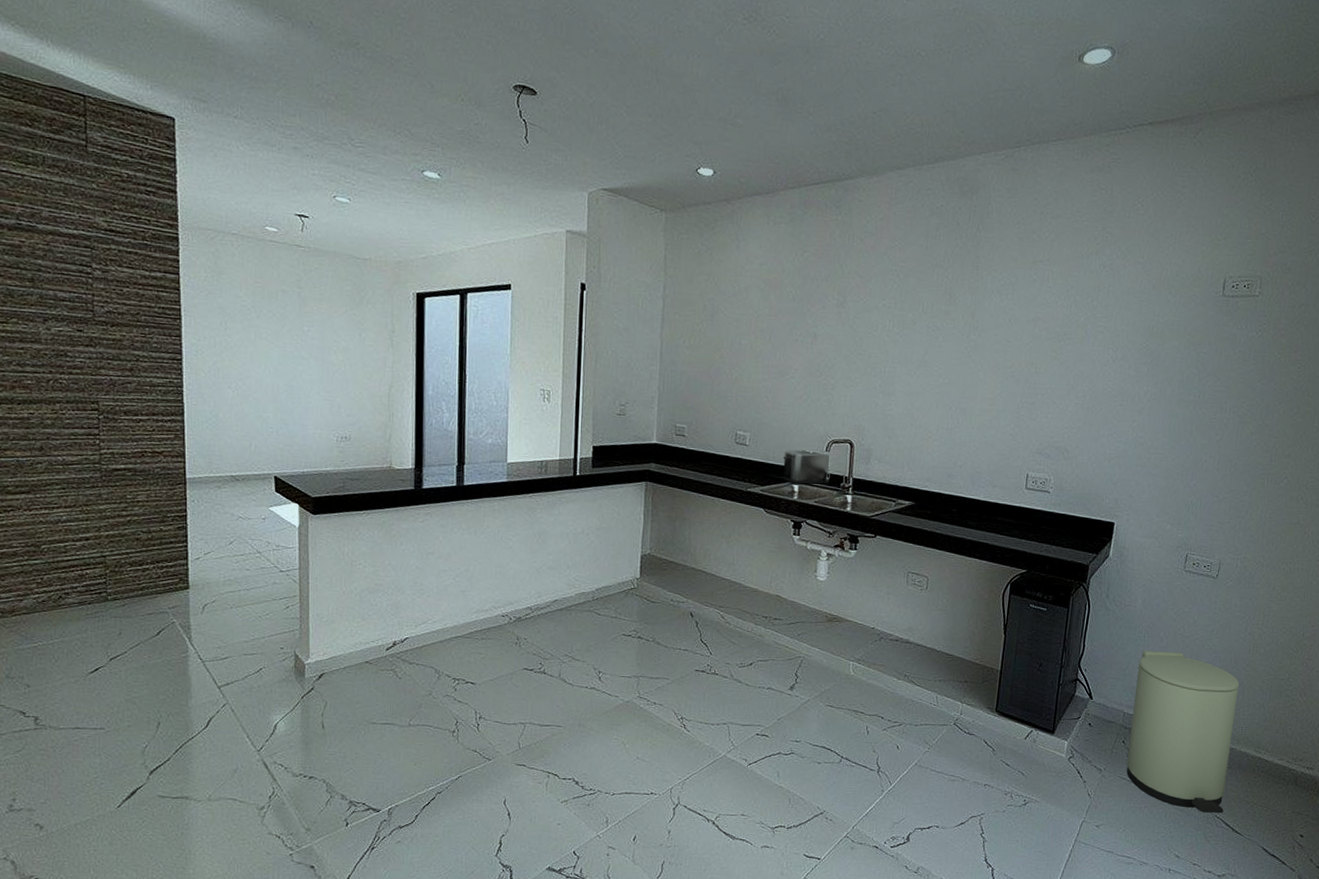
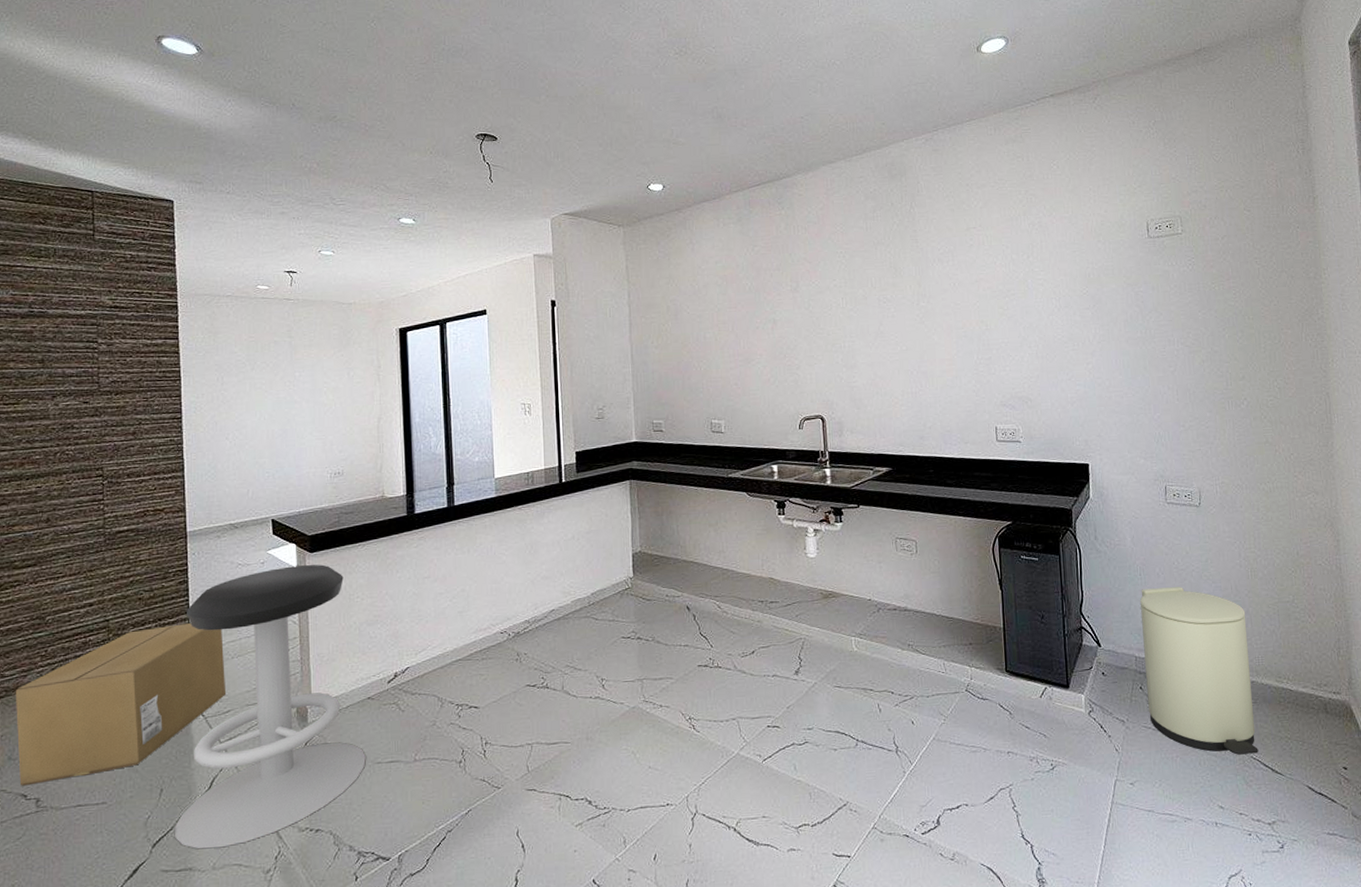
box: none [11,568,224,704] -> present [15,623,225,786]
bar stool: none [171,525,362,782] -> present [174,564,367,850]
toaster: present [782,450,831,485] -> none [759,429,807,464]

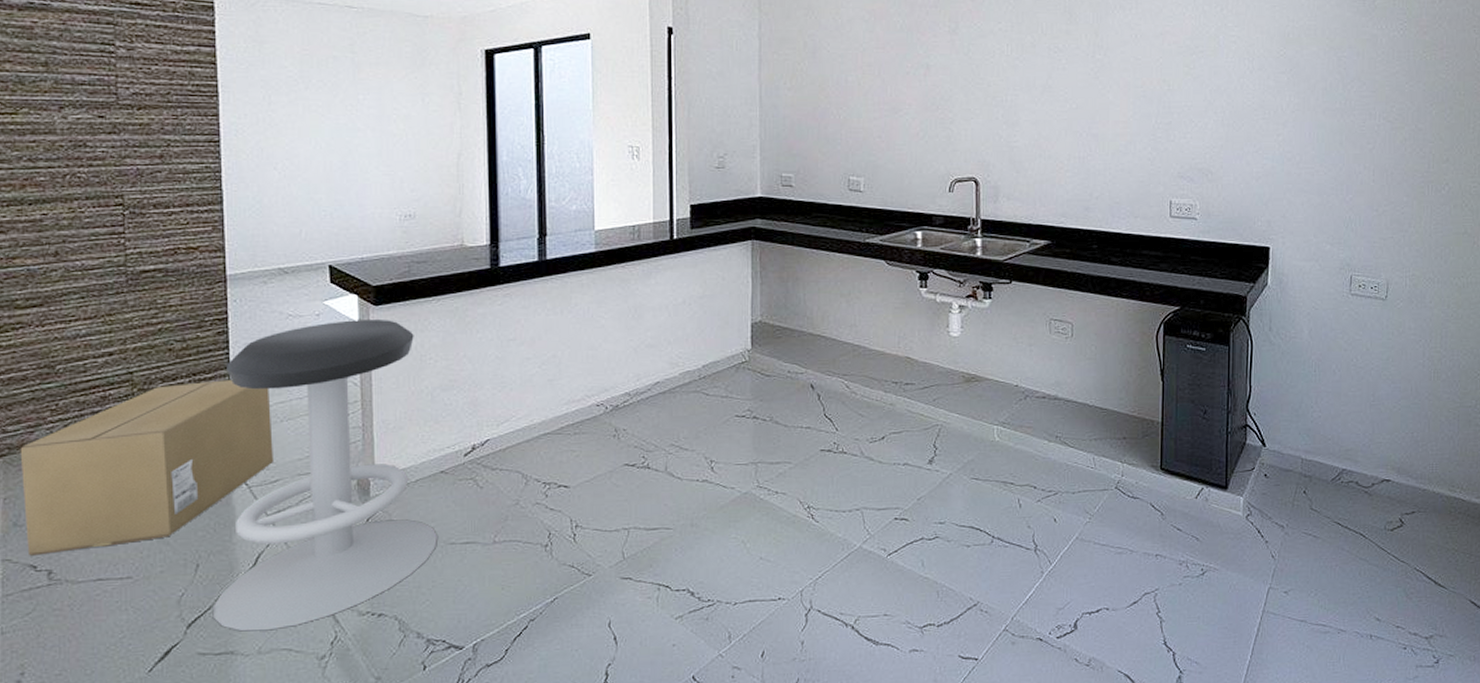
pedal bin: present [1140,587,1259,755] -> none [1311,386,1424,566]

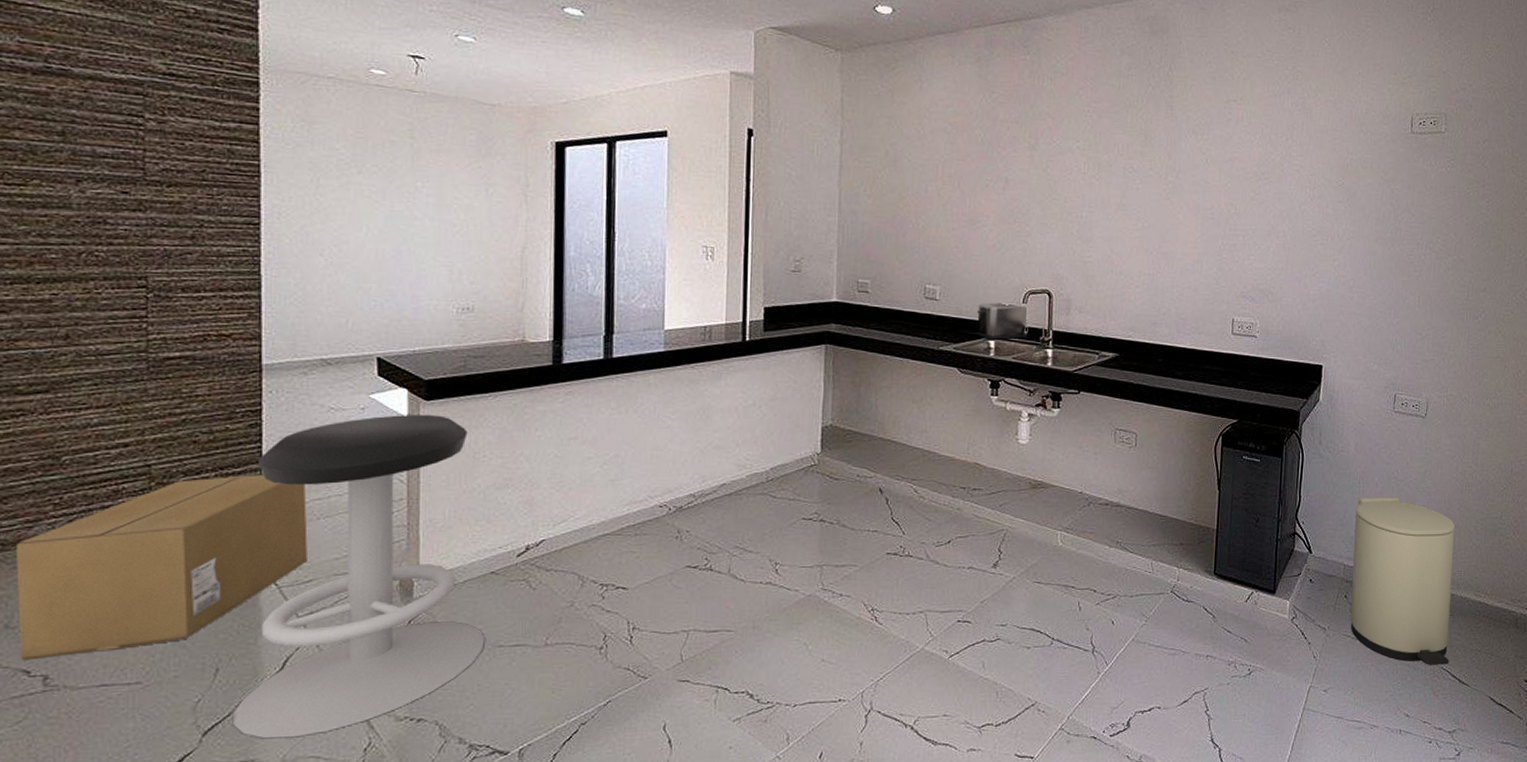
toaster: none [903,192,956,230] -> present [977,302,1029,340]
pedal bin: none [1311,386,1424,566] -> present [1350,497,1455,665]

